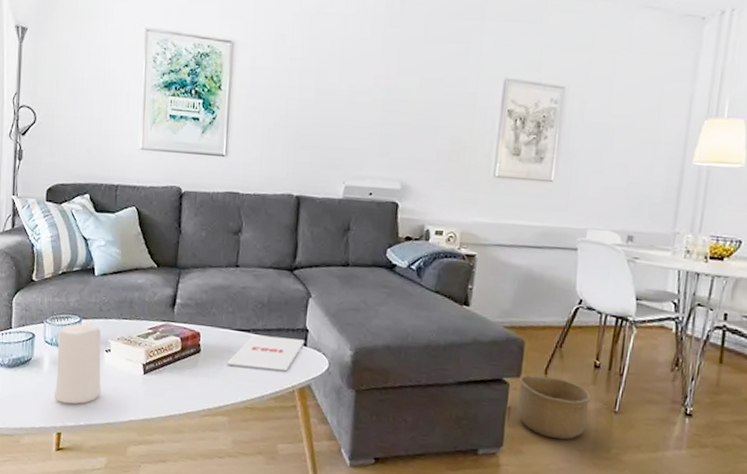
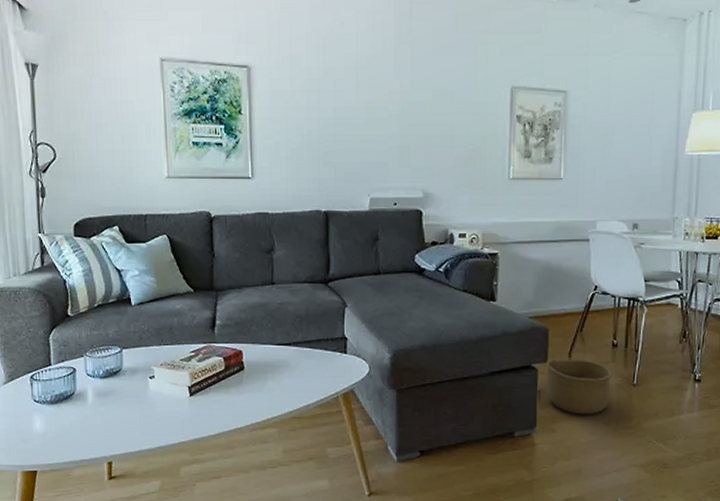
candle: present [54,323,102,405] -> none [99,352,149,433]
magazine: present [226,334,305,372] -> none [271,347,345,379]

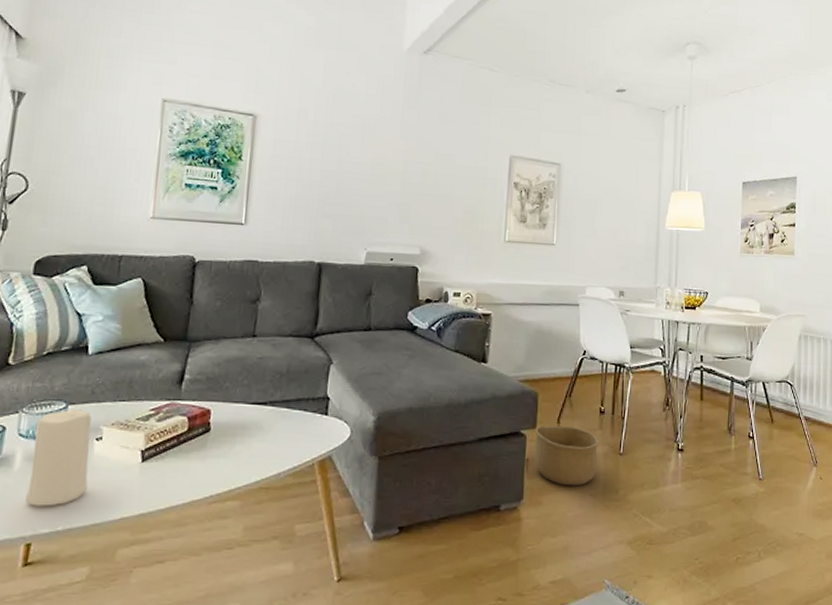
candle: none [99,352,149,433] -> present [26,409,92,507]

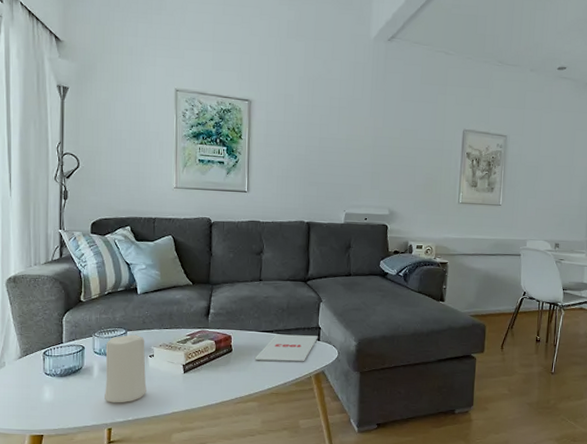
magazine: none [239,407,326,444] -> present [254,334,318,362]
basket: present [535,426,598,486] -> none [482,351,534,397]

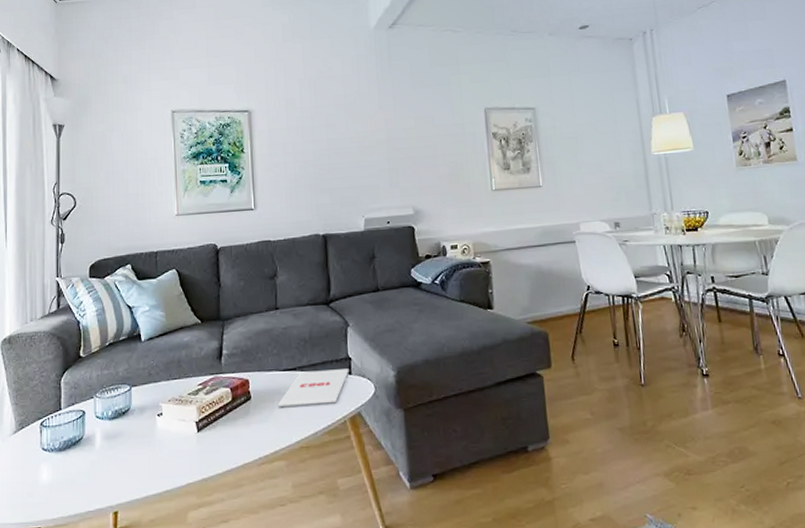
candle: present [105,334,147,403] -> none [108,390,156,479]

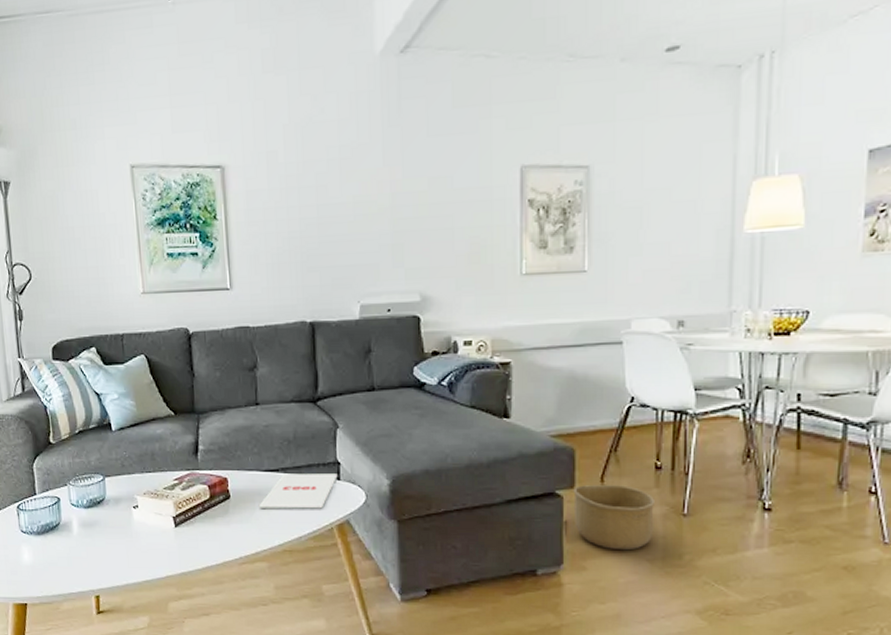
basket: none [550,362,620,422] -> present [573,485,655,551]

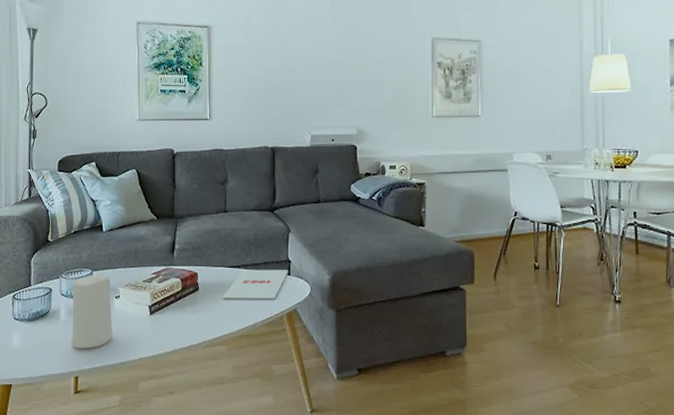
candle: none [83,481,134,565] -> present [71,274,113,349]
basket: present [573,485,655,551] -> none [473,281,535,335]

